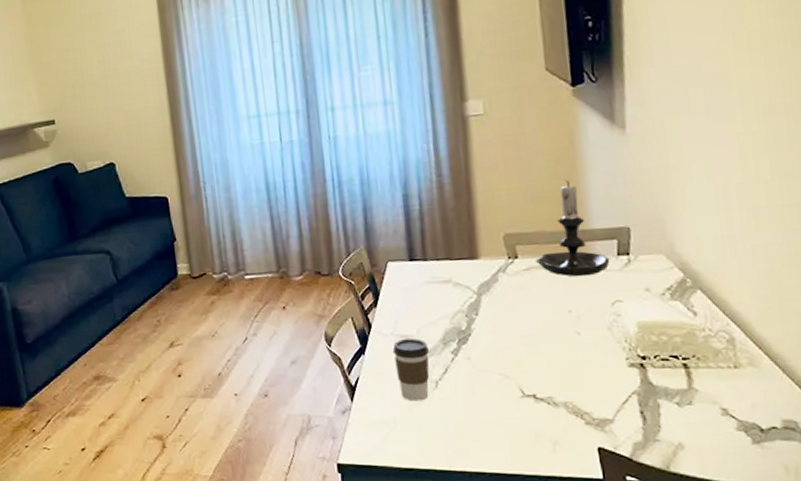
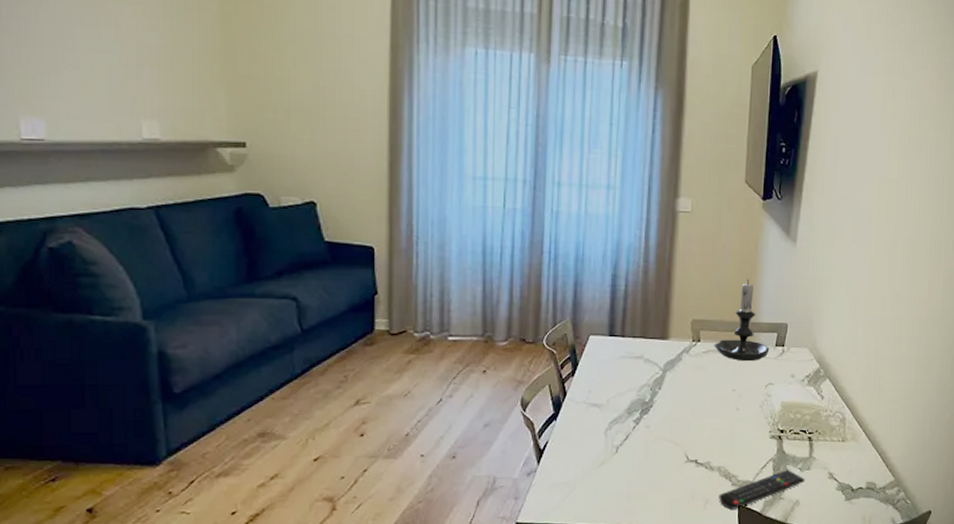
coffee cup: present [392,338,430,402] -> none [582,407,616,465]
remote control: none [570,404,687,453] -> present [719,469,805,510]

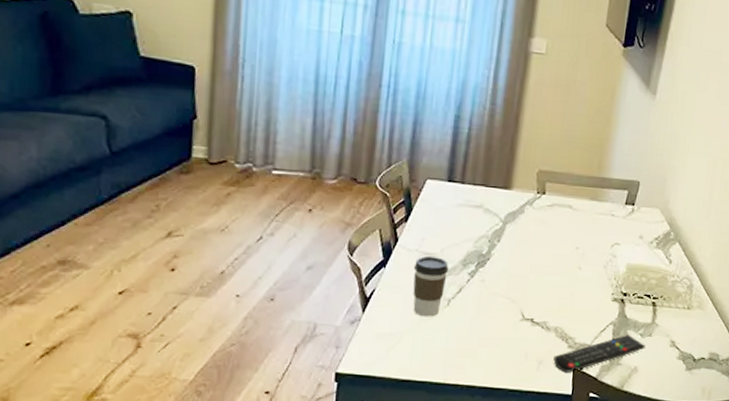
coffee cup: none [582,407,616,465] -> present [413,256,449,317]
candle holder: present [713,279,770,362] -> none [559,131,619,219]

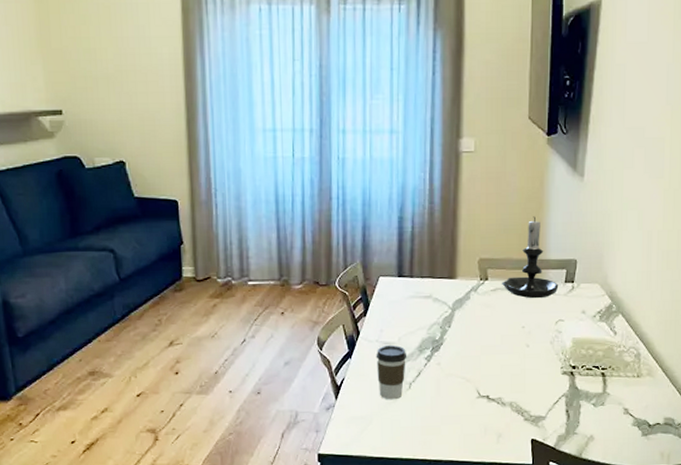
remote control: present [553,334,645,372] -> none [512,404,599,444]
candle holder: none [559,131,619,219] -> present [501,216,559,299]

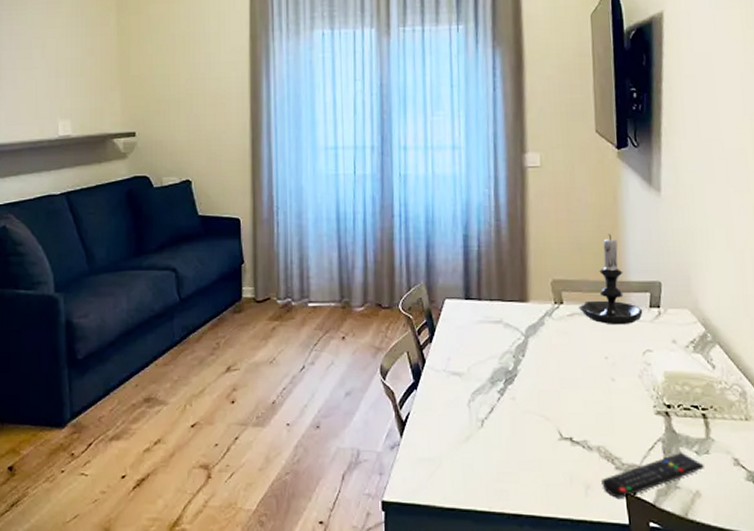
coffee cup: present [376,345,407,400] -> none [443,376,478,440]
remote control: none [512,404,599,444] -> present [601,452,704,498]

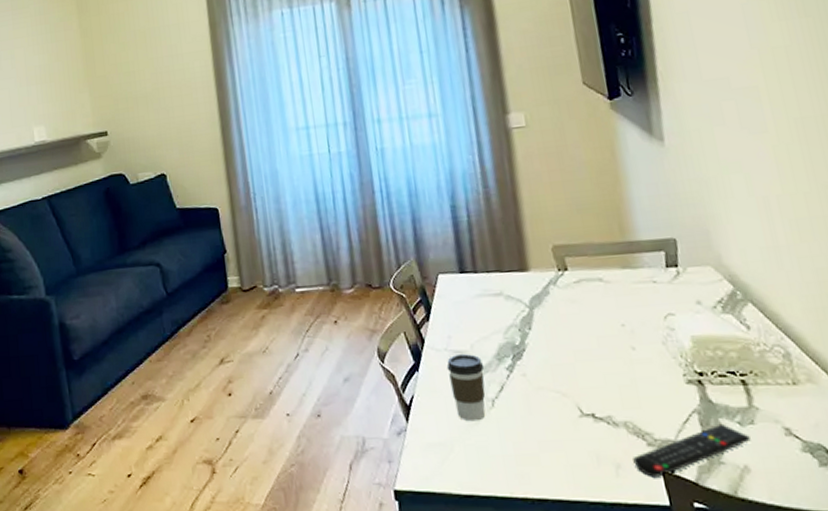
coffee cup: none [443,376,478,440] -> present [446,354,486,422]
candle holder: present [578,234,643,326] -> none [584,191,659,290]

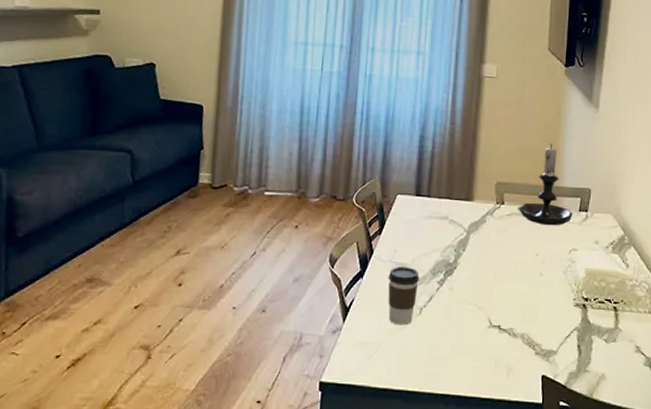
candle holder: none [584,191,659,290] -> present [517,143,573,226]
remote control: present [633,423,751,477] -> none [522,340,611,380]

